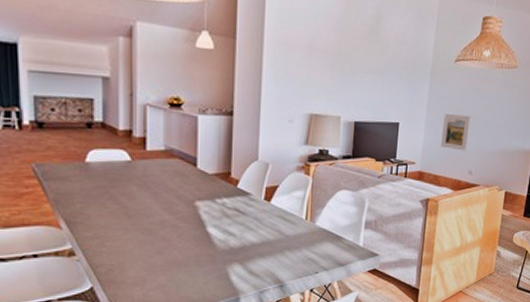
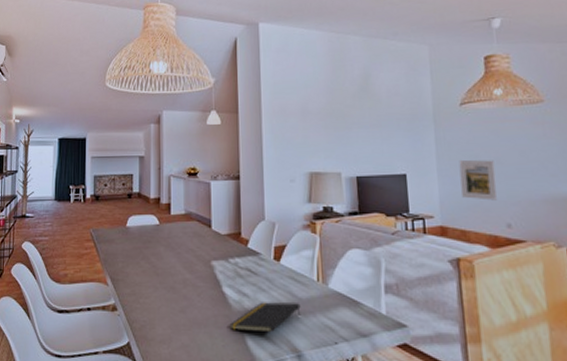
notepad: none [213,240,287,268] -> present [229,302,301,333]

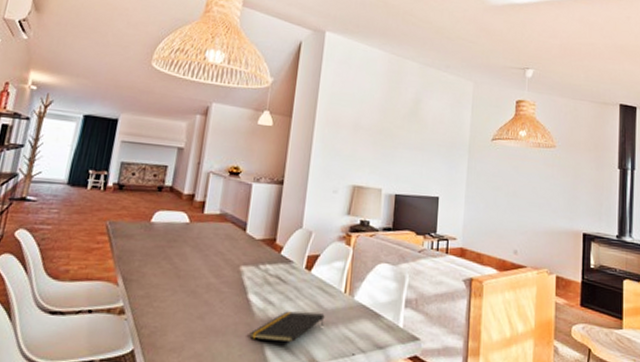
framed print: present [459,159,498,201] -> none [482,189,511,229]

